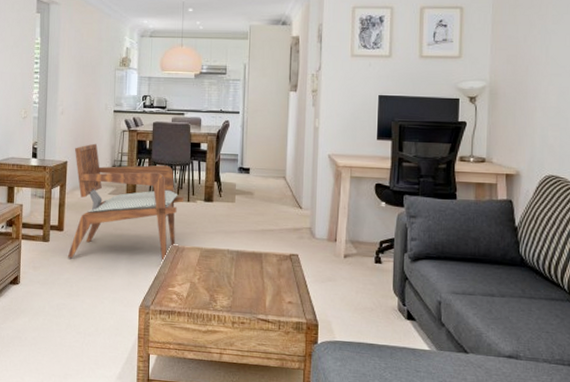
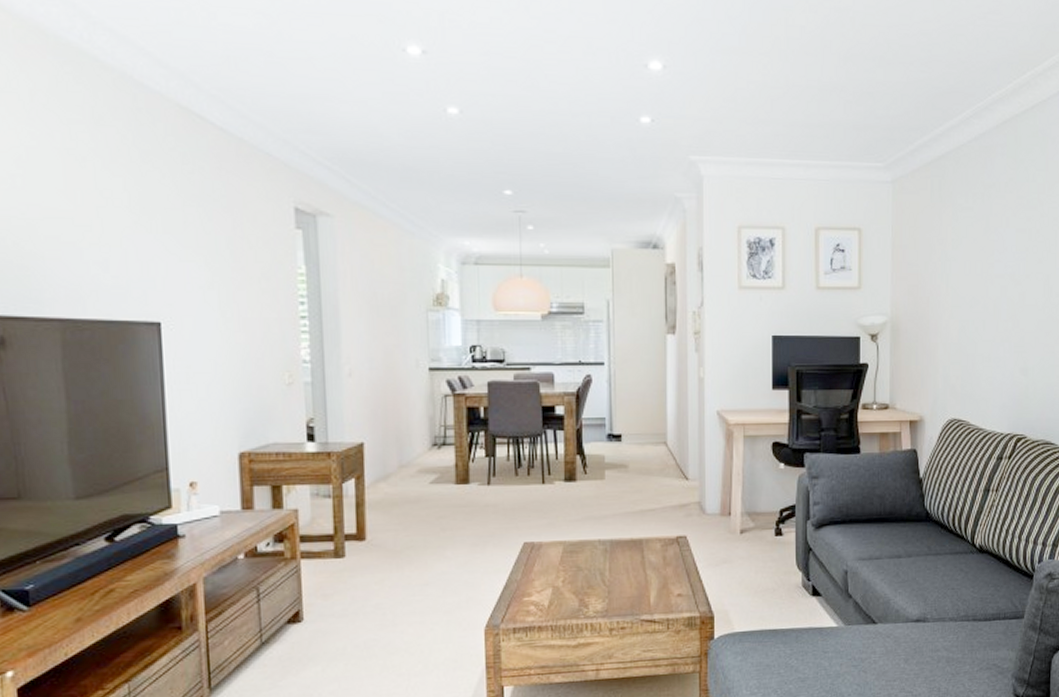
armchair: present [67,143,184,261] -> none [373,415,538,576]

